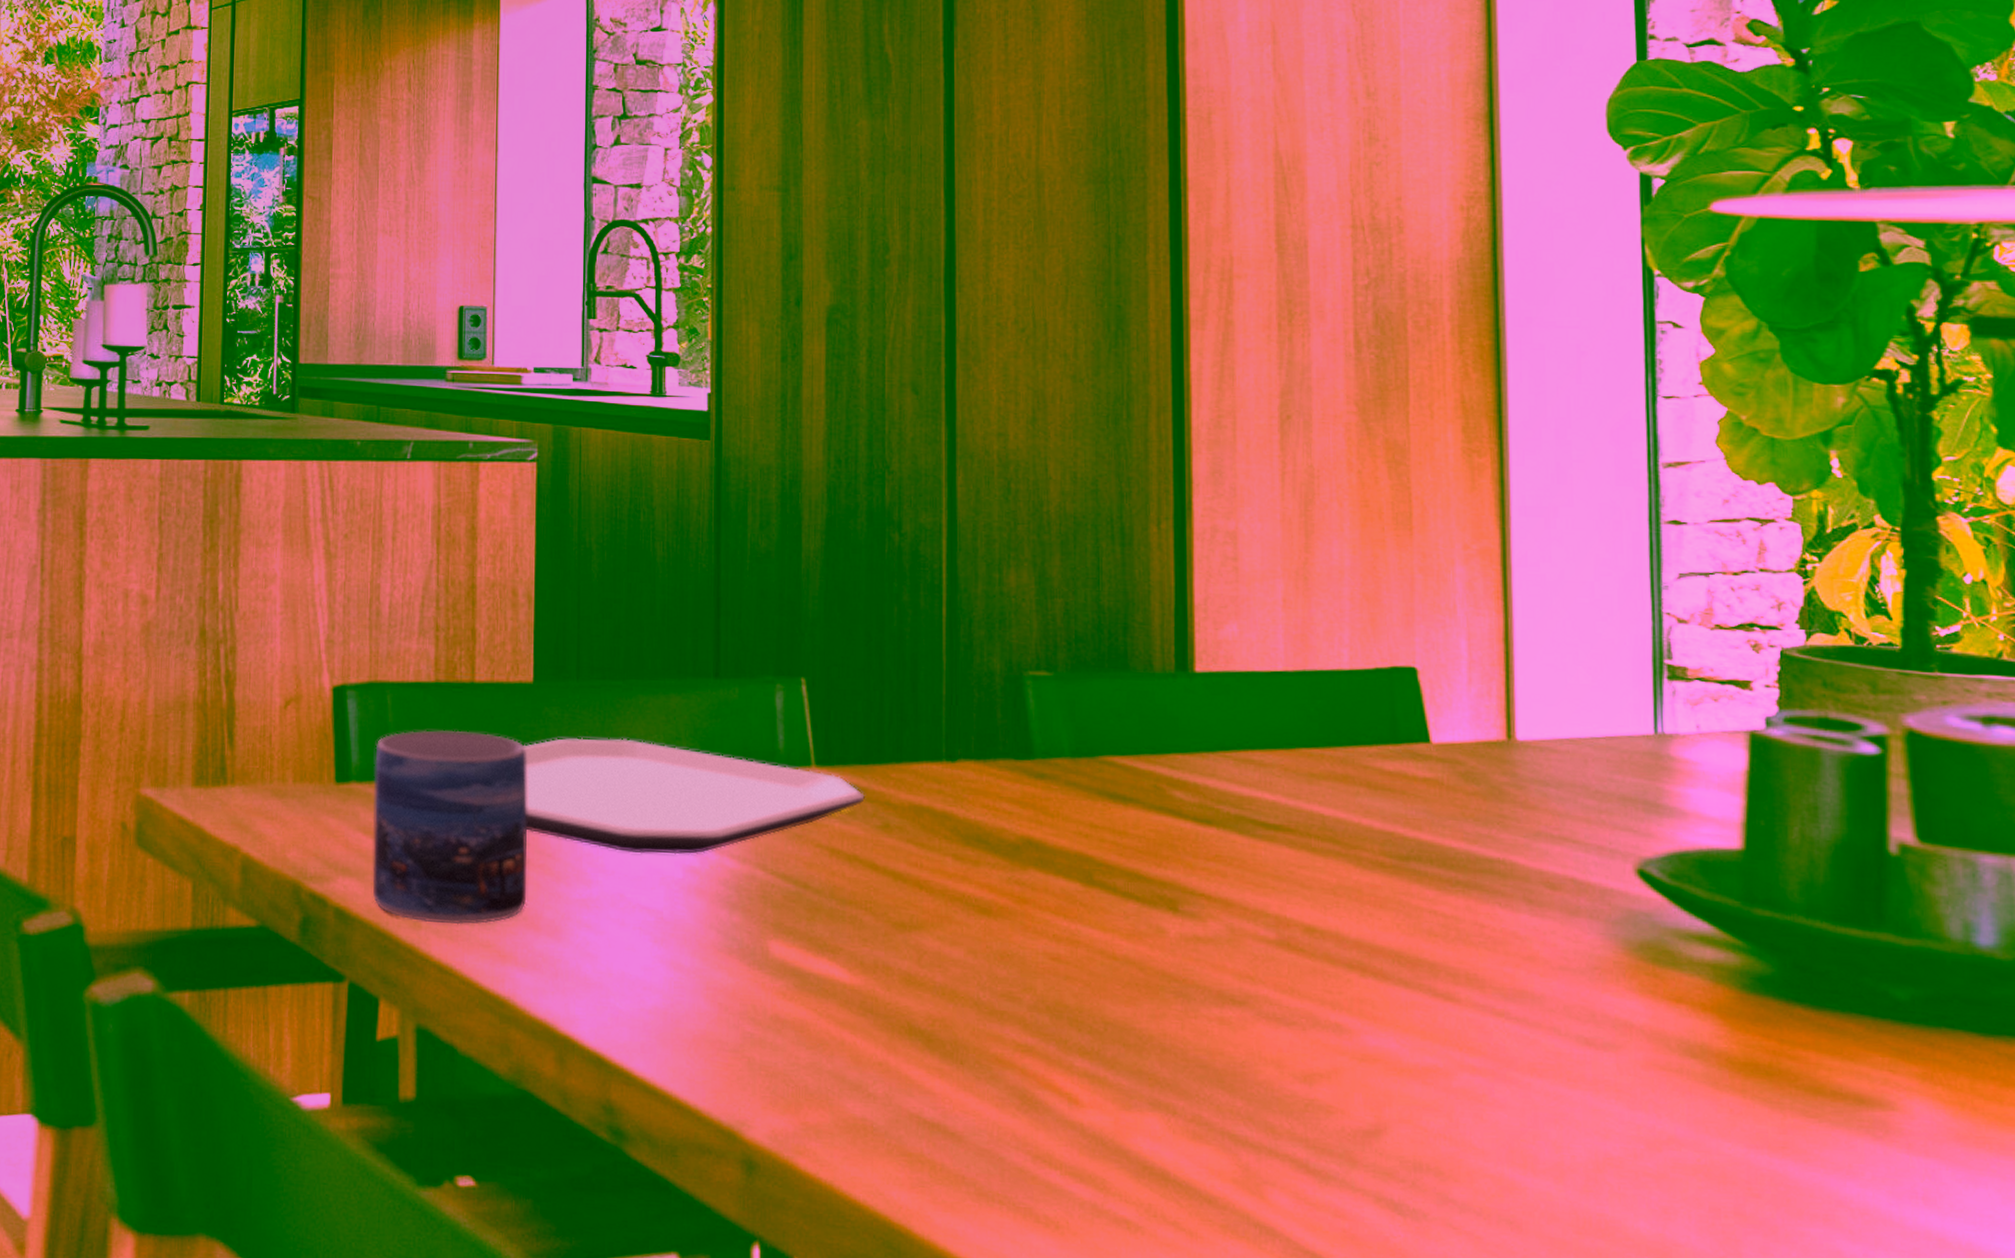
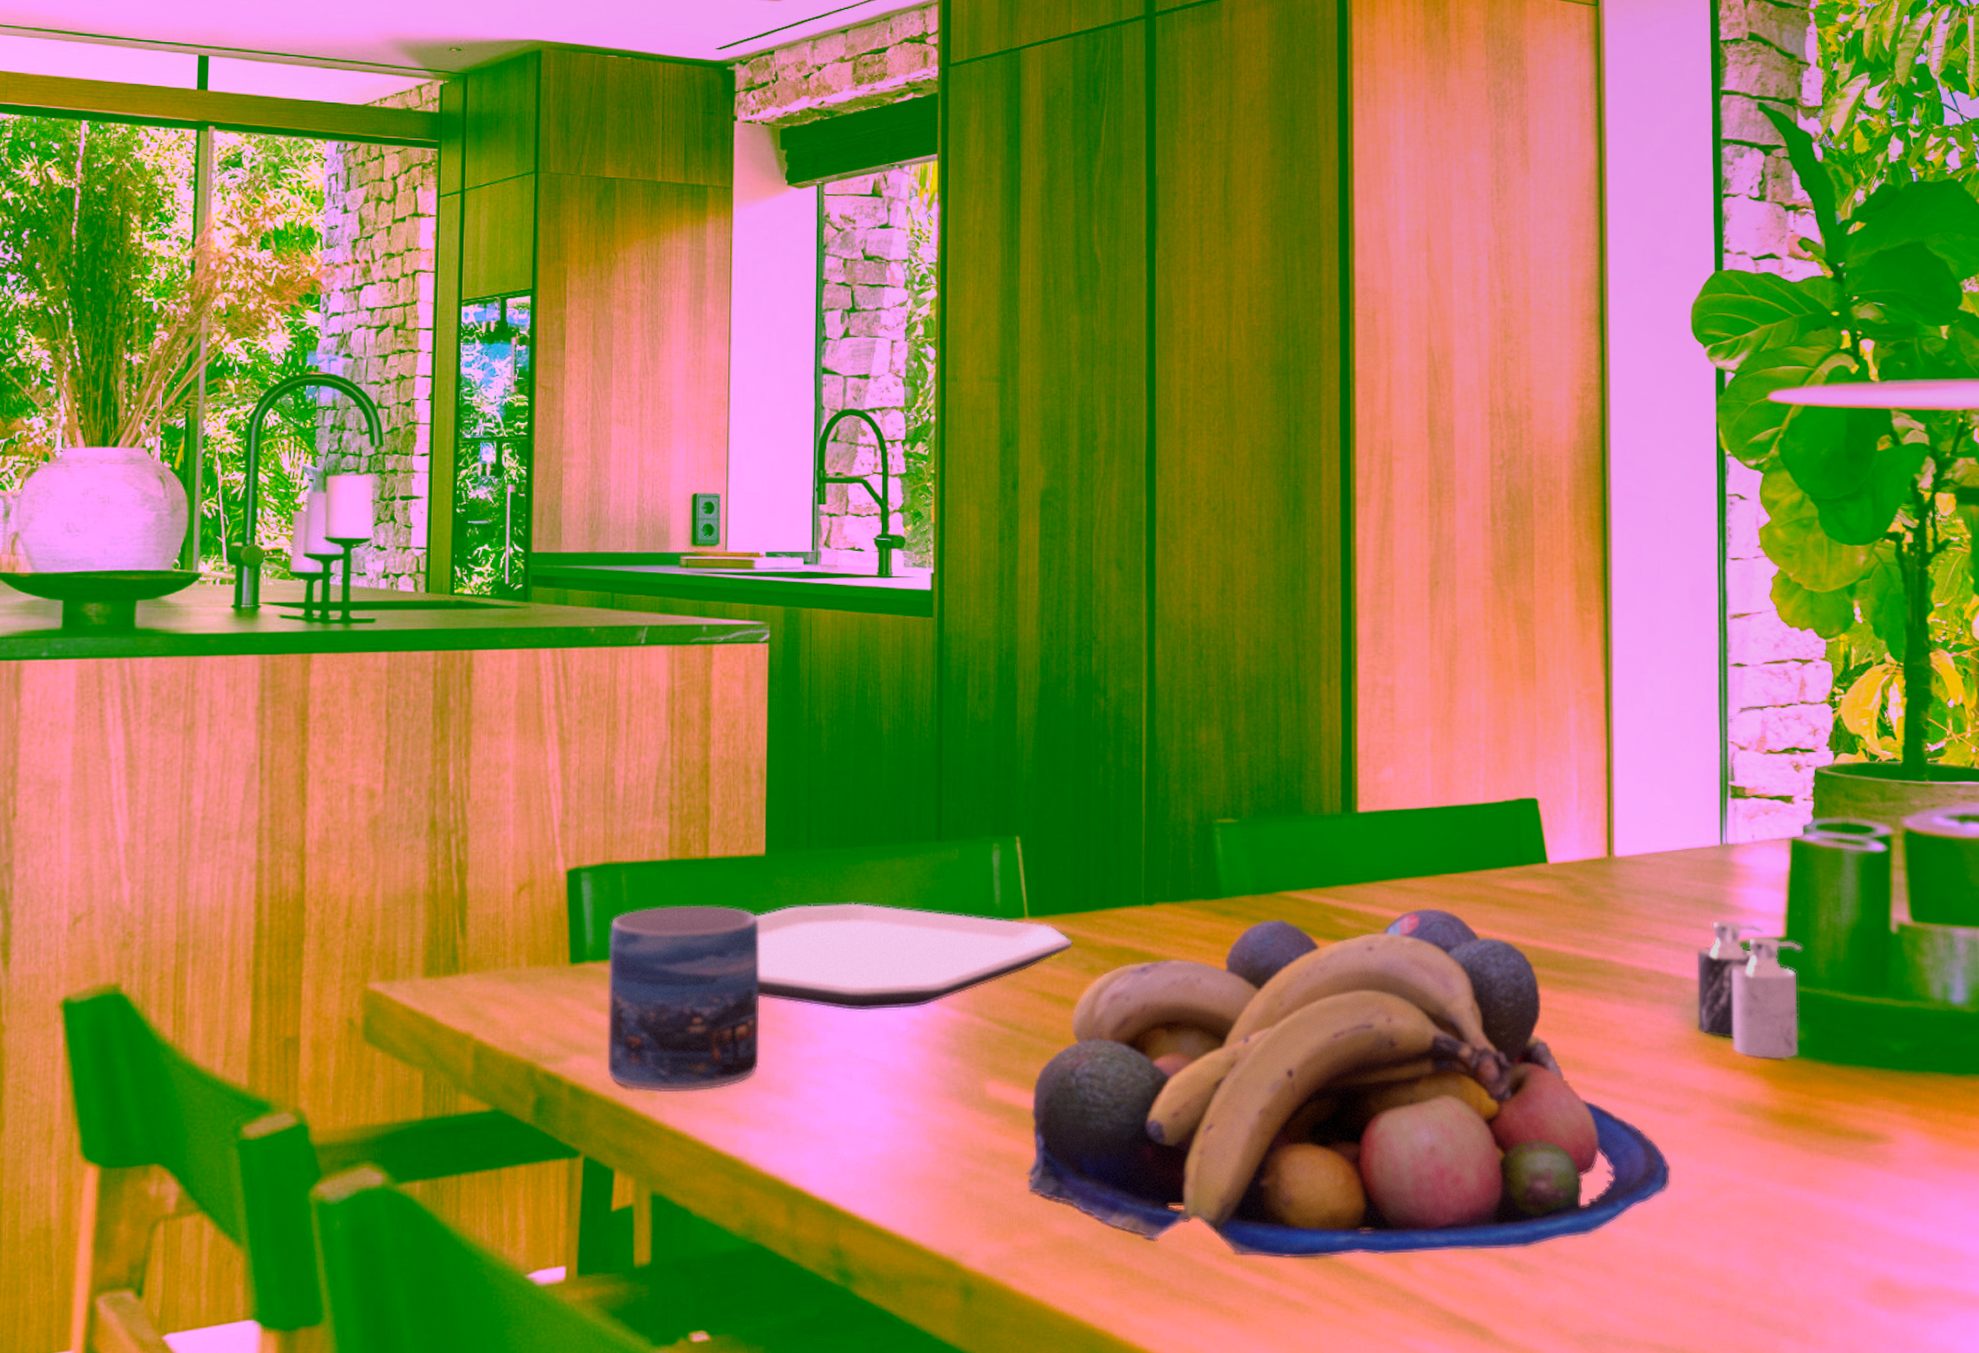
fruit bowl: none [814,785,1594,1188] -> present [1026,908,1670,1259]
candle: none [1625,822,1766,996] -> present [1696,919,1801,1060]

